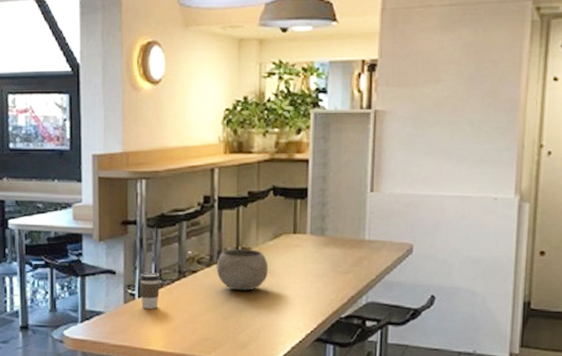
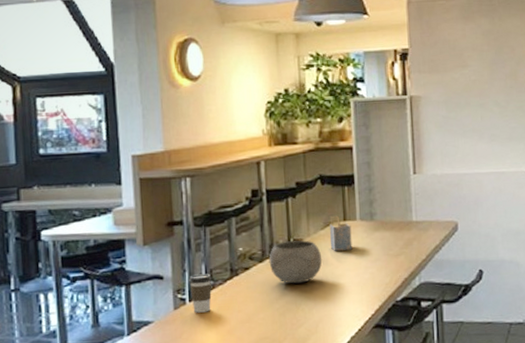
napkin holder: none [279,227,301,263] -> present [330,215,353,251]

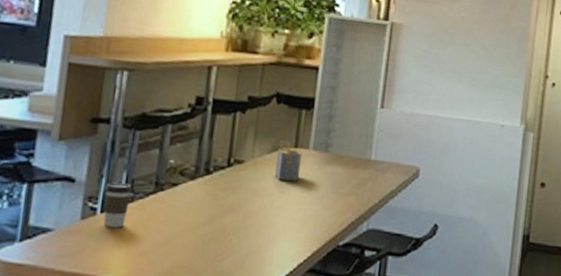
bowl: present [269,240,323,284] -> none [201,160,264,210]

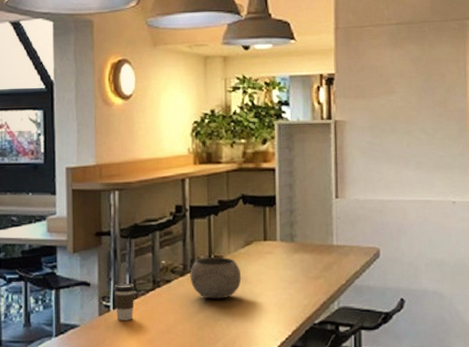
bowl: none [201,160,264,210] -> present [190,257,242,299]
napkin holder: present [275,139,302,181] -> none [250,235,272,270]

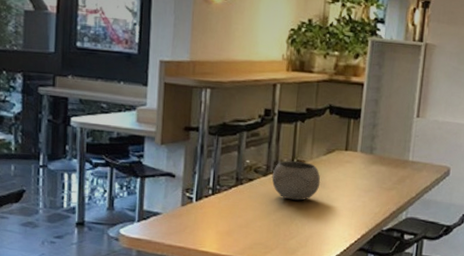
coffee cup: present [114,283,135,320] -> none [198,177,219,213]

